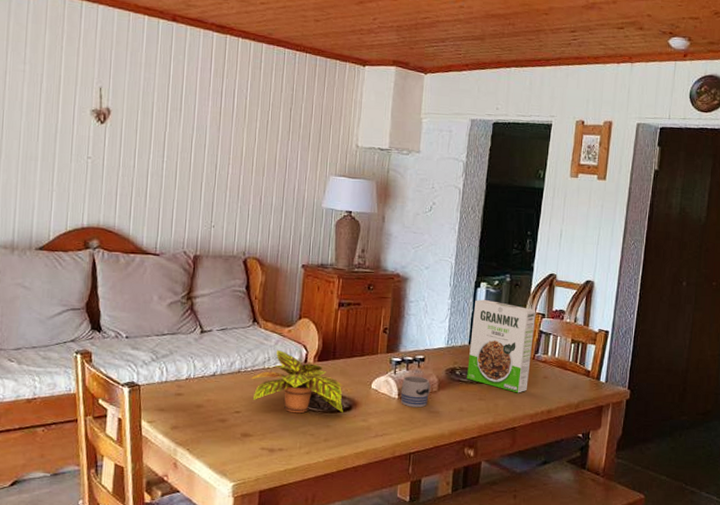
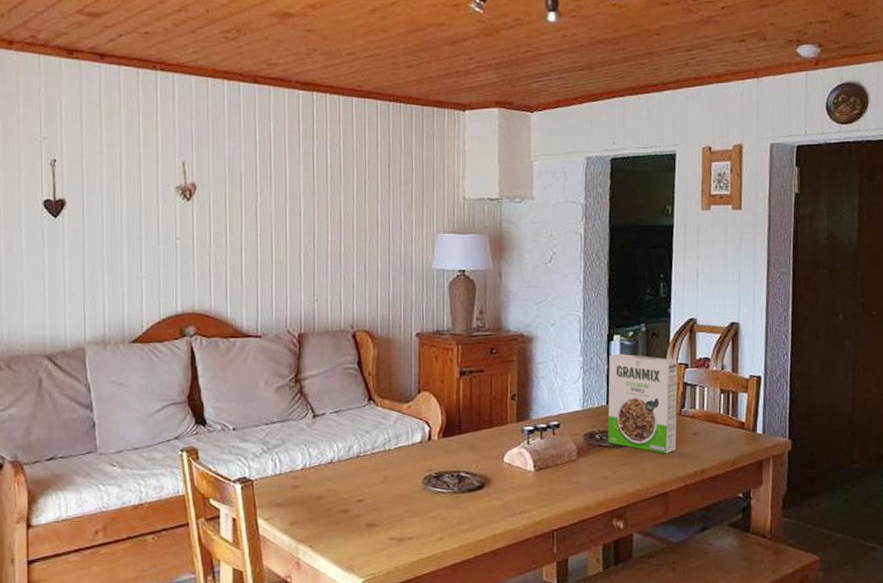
plant: present [250,349,344,414] -> none [371,428,475,497]
mug: present [400,376,431,408] -> none [536,445,569,480]

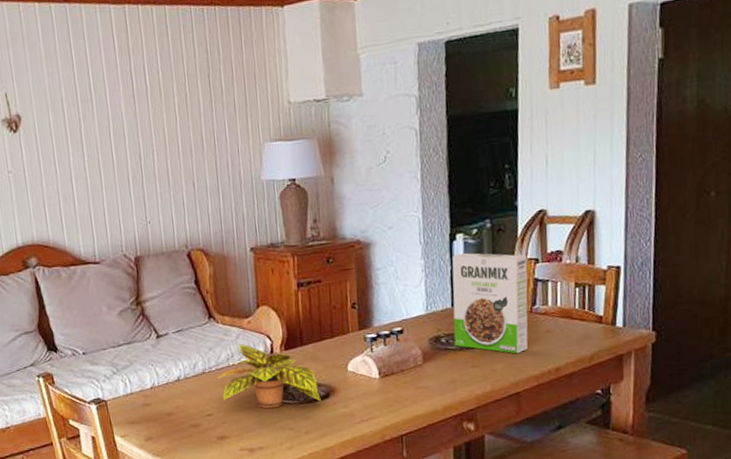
plant: none [371,428,475,497] -> present [216,343,321,409]

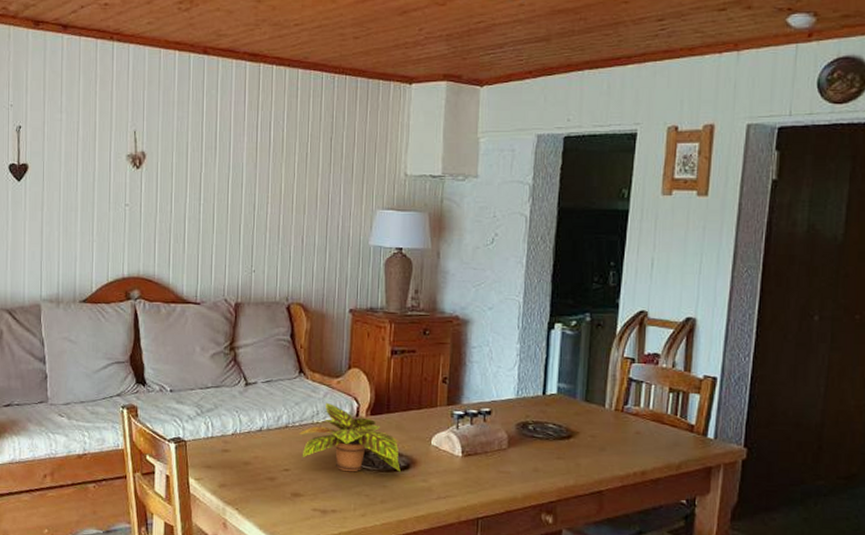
cereal box: present [452,252,528,354] -> none [541,342,624,451]

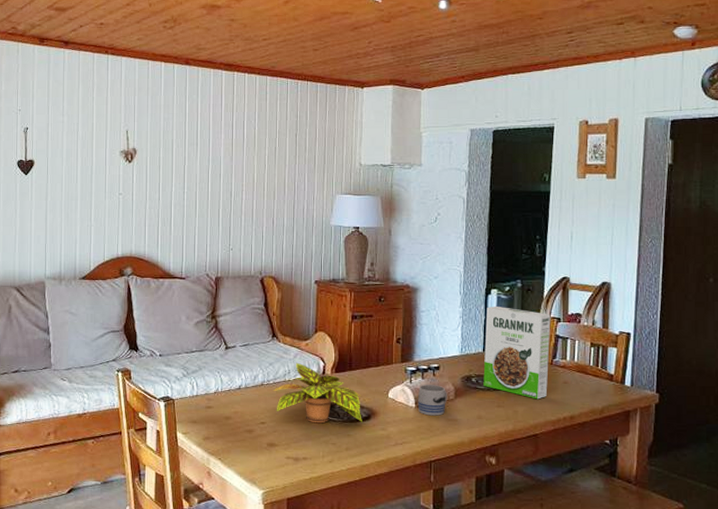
mug: none [464,431,499,467] -> present [417,385,447,416]
cereal box: none [541,342,624,451] -> present [483,305,551,400]

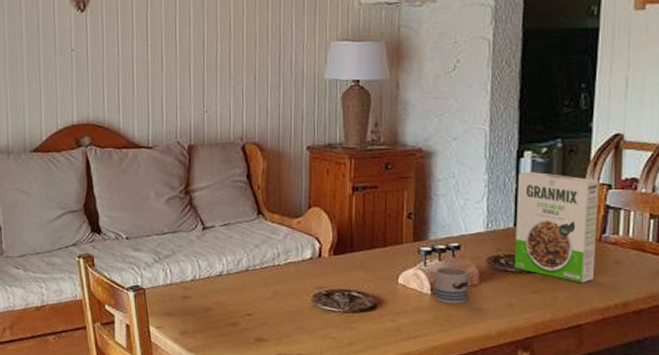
plant: present [273,362,362,424] -> none [259,243,367,315]

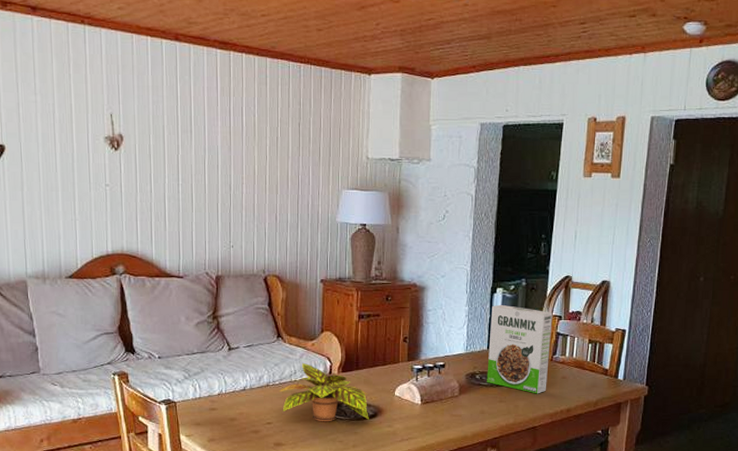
plant: none [259,243,367,315] -> present [278,362,369,422]
mug: present [433,268,470,304] -> none [423,382,452,412]

